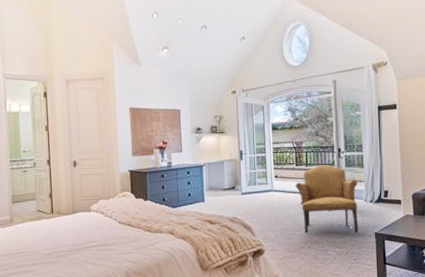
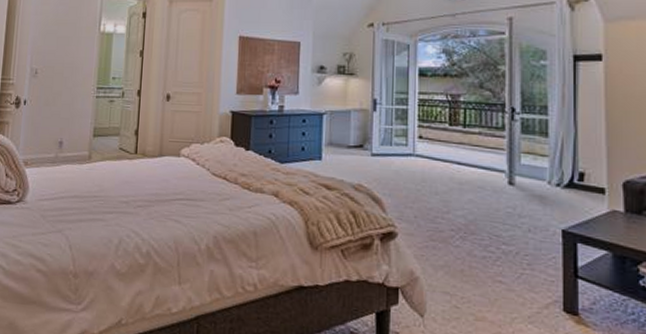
armchair: present [295,165,359,234] -> none [447,128,539,228]

